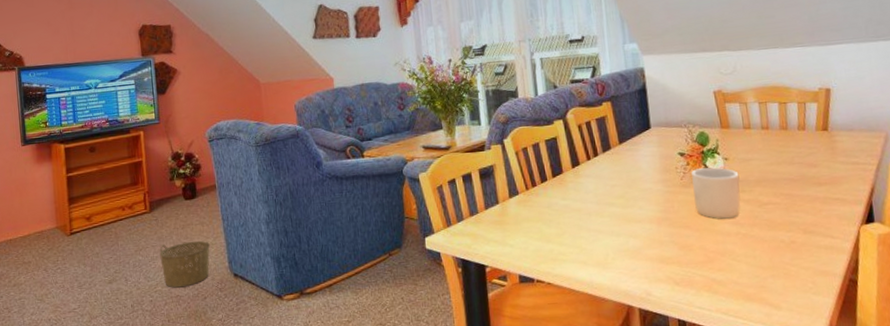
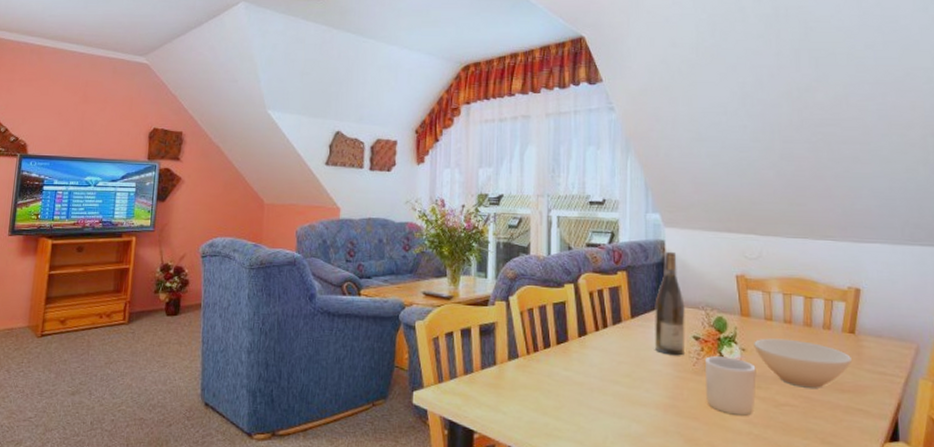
basket: present [159,240,210,288] -> none [130,360,185,410]
wine bottle: none [640,77,672,173] -> present [655,251,686,356]
bowl: none [735,143,826,186] -> present [754,338,852,388]

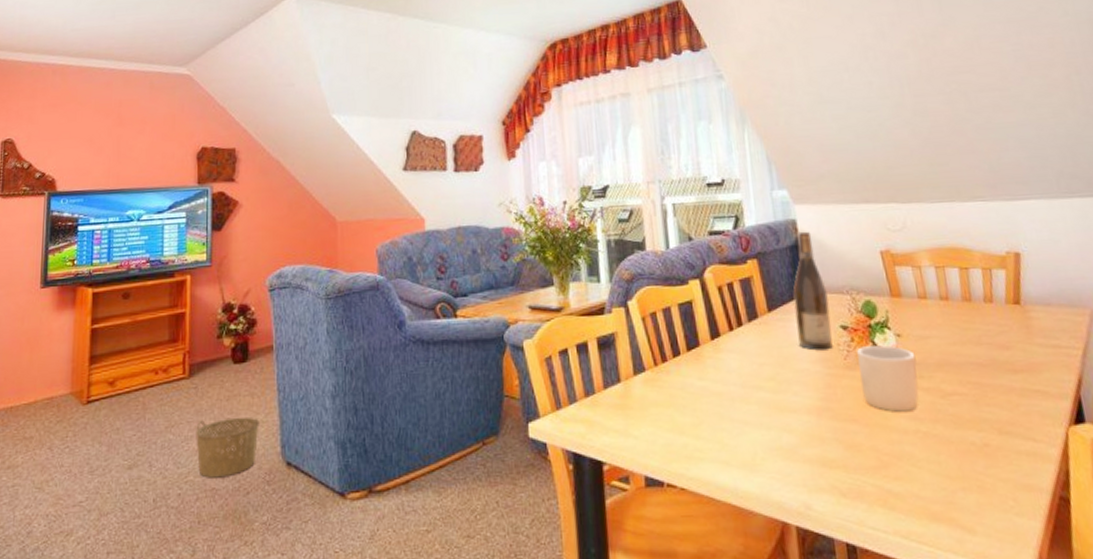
basket: none [130,360,185,410] -> present [196,417,259,478]
bowl: present [754,338,852,388] -> none [909,318,1021,372]

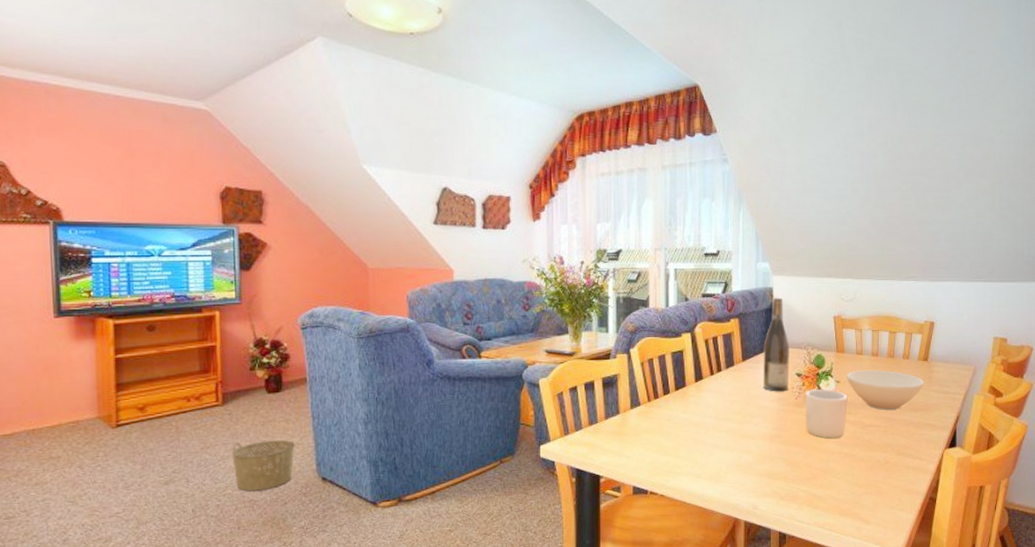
bowl: none [909,318,1021,372] -> present [847,369,924,410]

